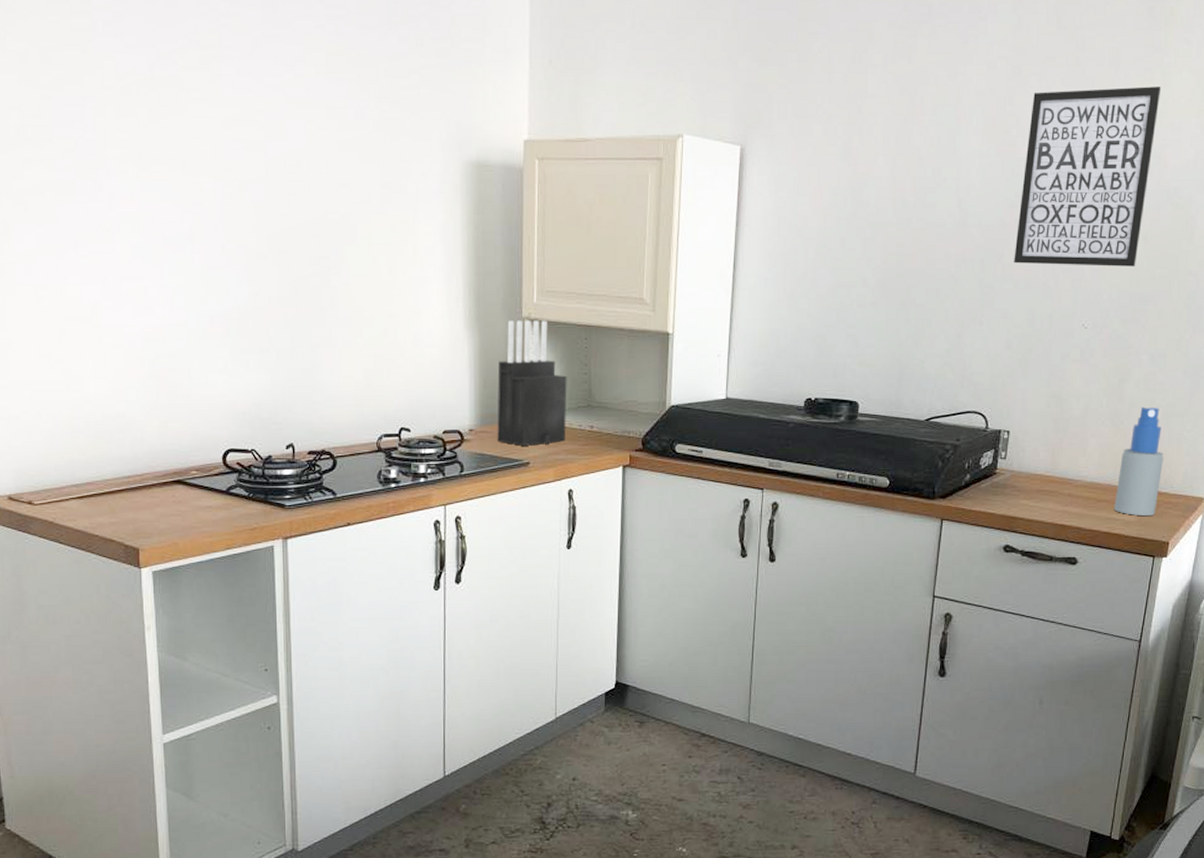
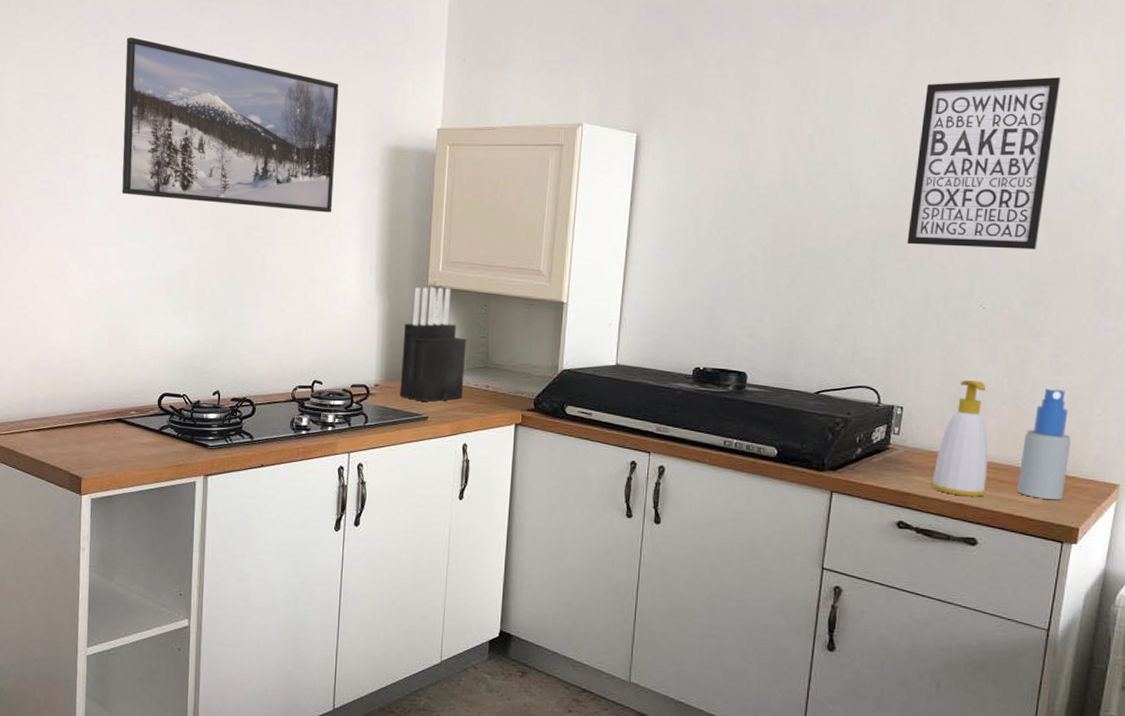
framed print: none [148,27,410,238] -> present [122,37,339,213]
soap bottle: none [1034,401,1088,517] -> present [930,379,988,497]

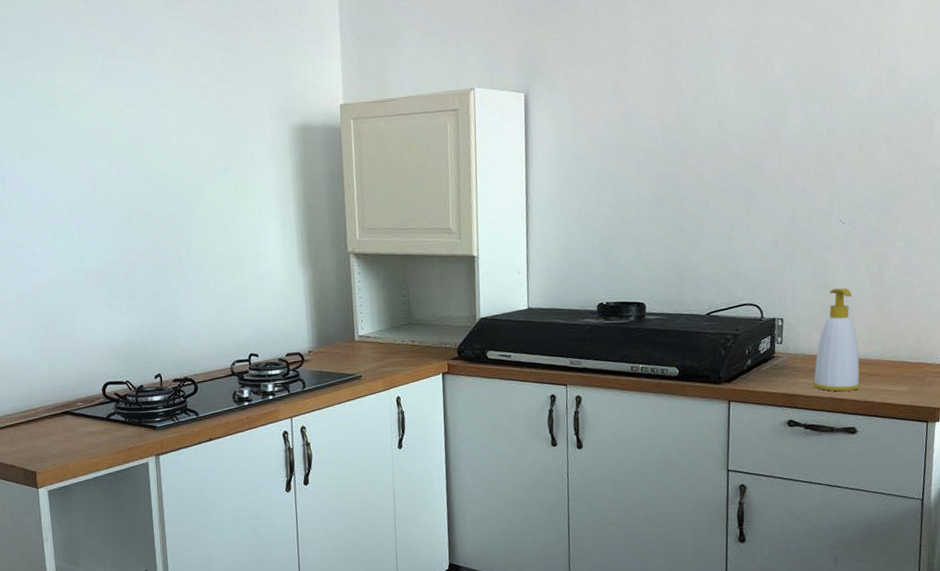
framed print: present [122,37,339,213] -> none [28,40,249,195]
knife block: present [400,287,467,402] -> none [330,253,391,362]
wall art: present [907,77,1061,249] -> none [772,10,891,173]
spray bottle: present [1016,388,1071,500] -> none [885,288,927,386]

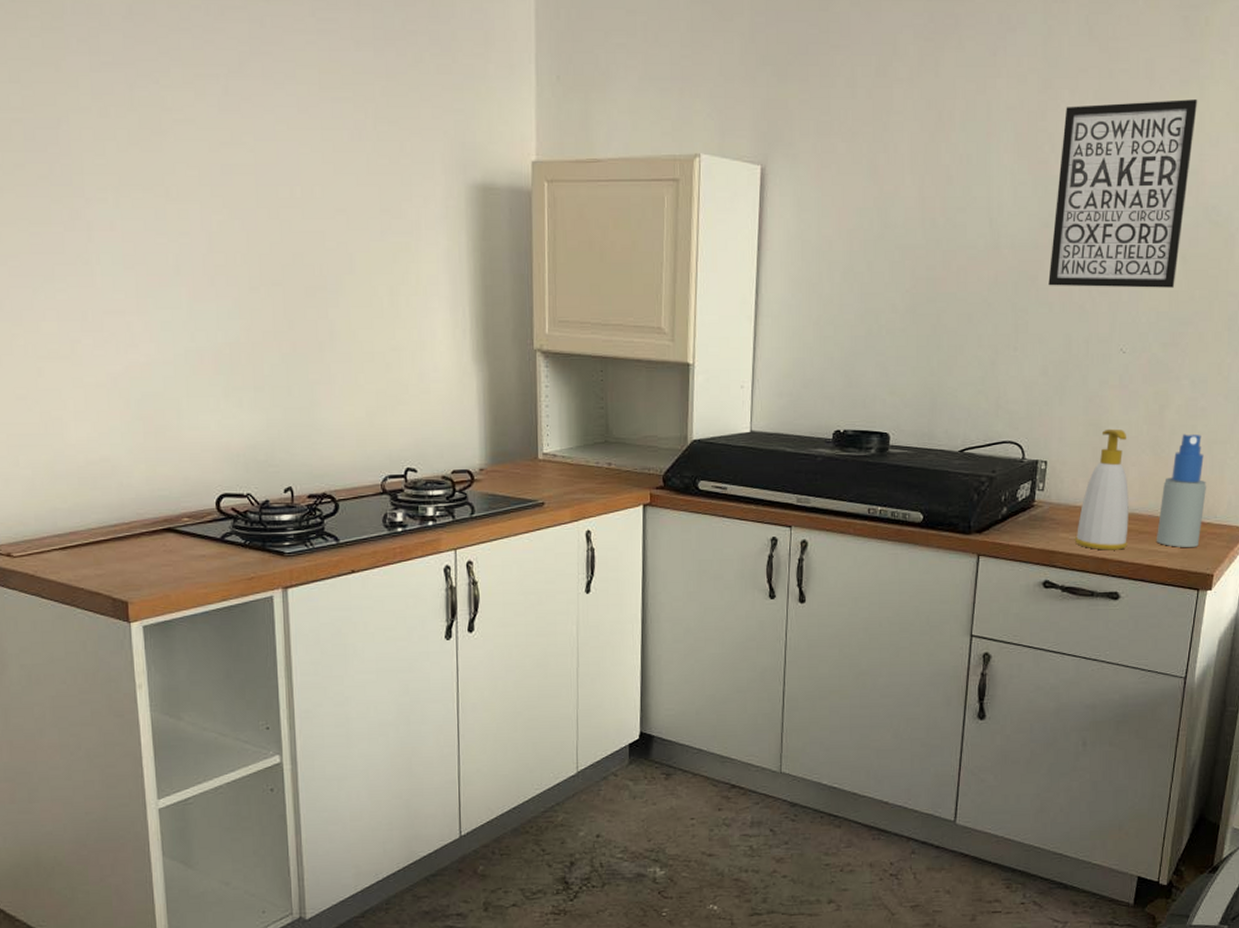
wall art: none [772,10,891,173] -> present [1048,99,1198,288]
spray bottle: none [885,288,927,386] -> present [1156,434,1206,547]

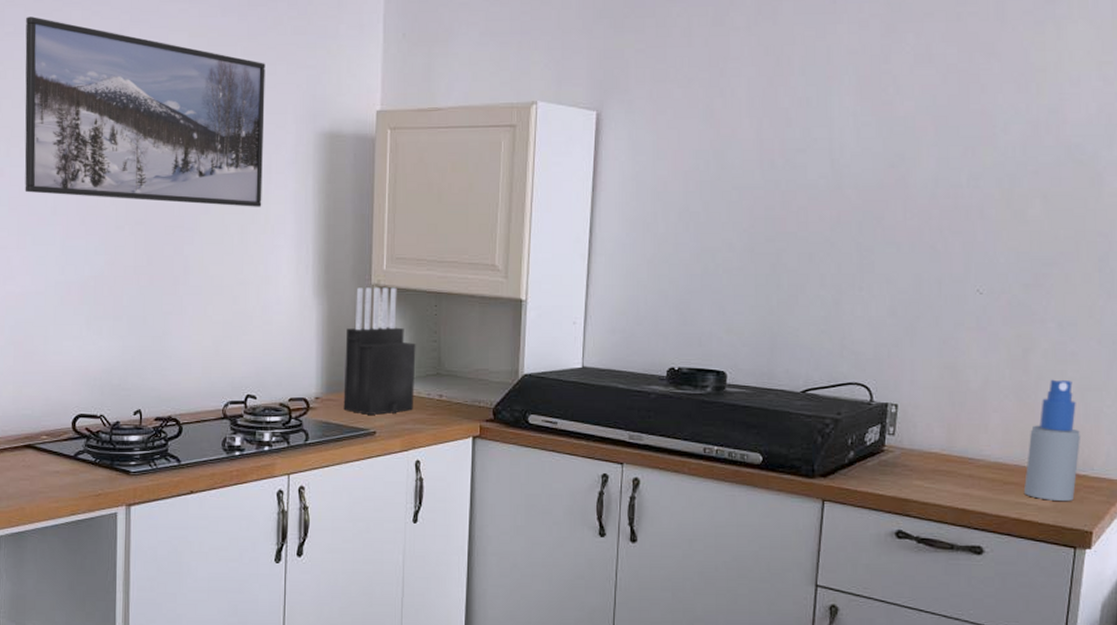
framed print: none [126,44,412,266] -> present [24,17,265,207]
knife block: none [509,352,583,485] -> present [343,287,416,415]
wall art: present [1048,99,1198,288] -> none [895,39,1055,228]
soap bottle: present [1074,429,1129,550] -> none [930,372,992,501]

